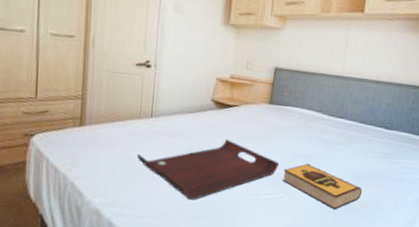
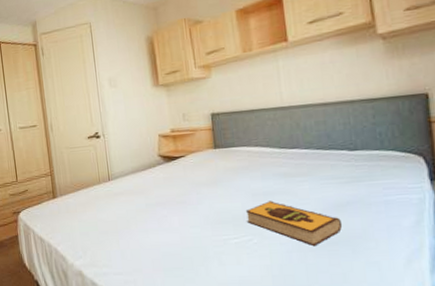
serving tray: present [137,139,280,200] -> none [104,189,240,253]

